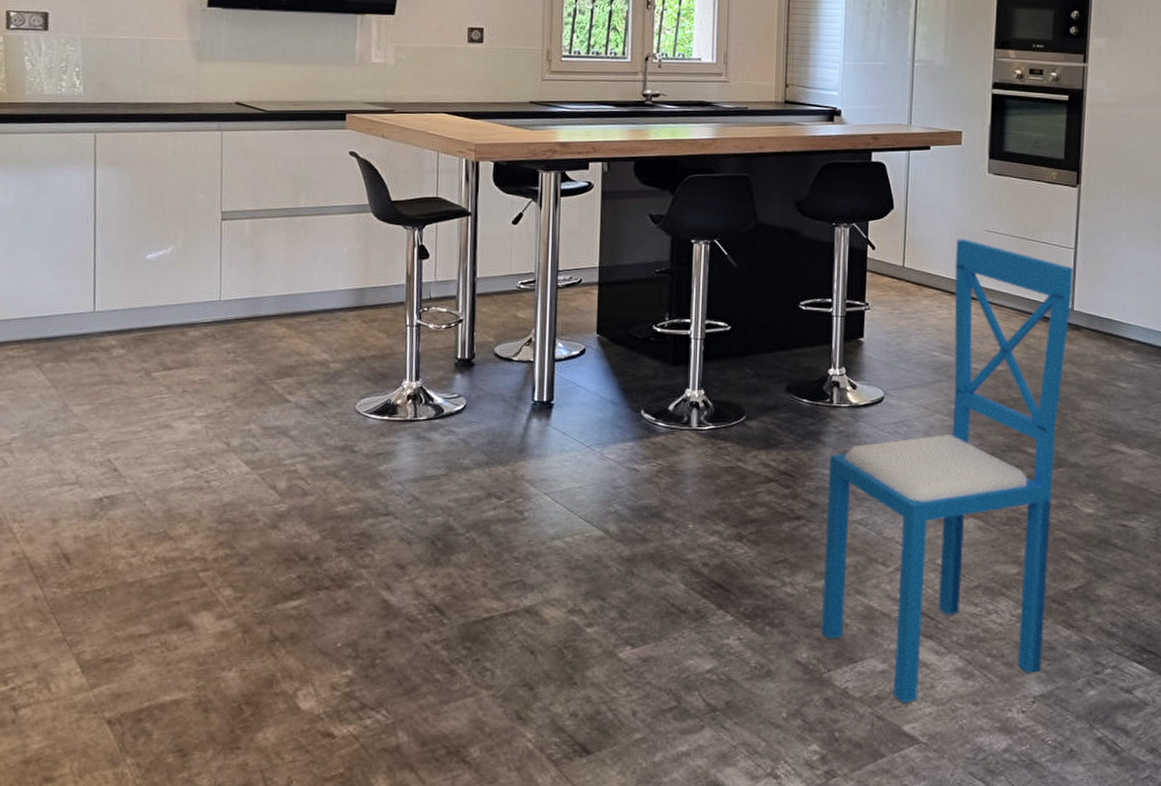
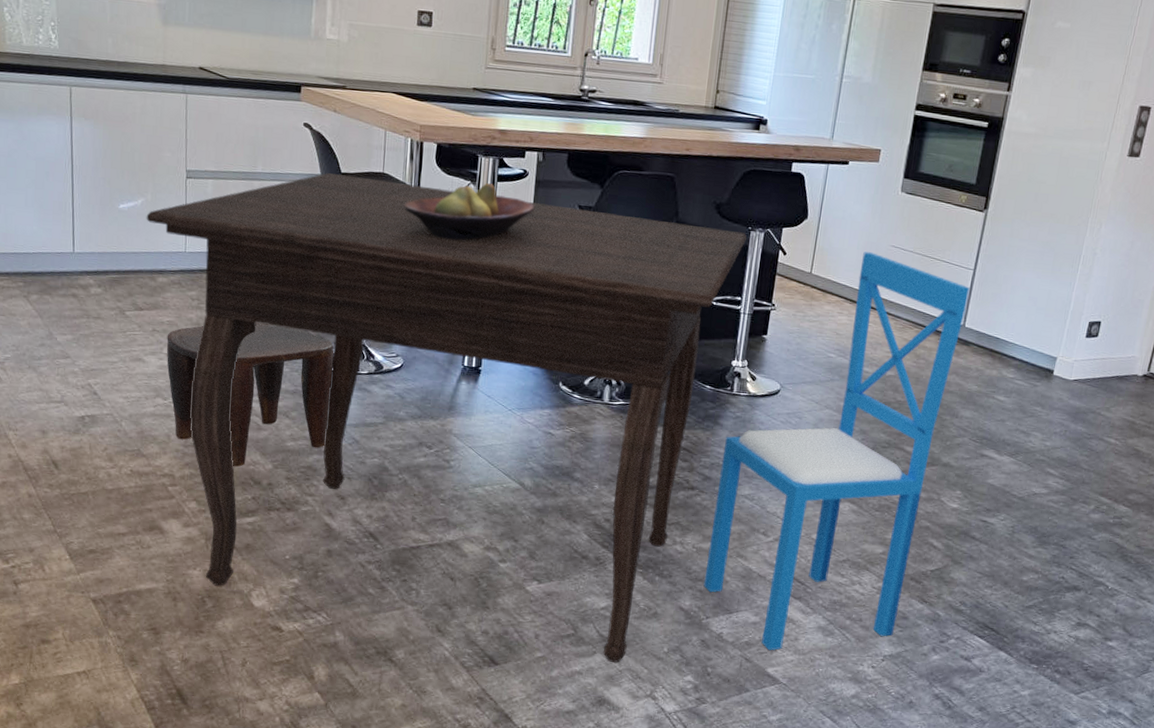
dining table: none [176,202,831,736] -> present [146,173,747,663]
stool: none [198,371,388,541] -> present [166,322,334,467]
fruit bowl: none [461,198,603,263] -> present [405,182,535,241]

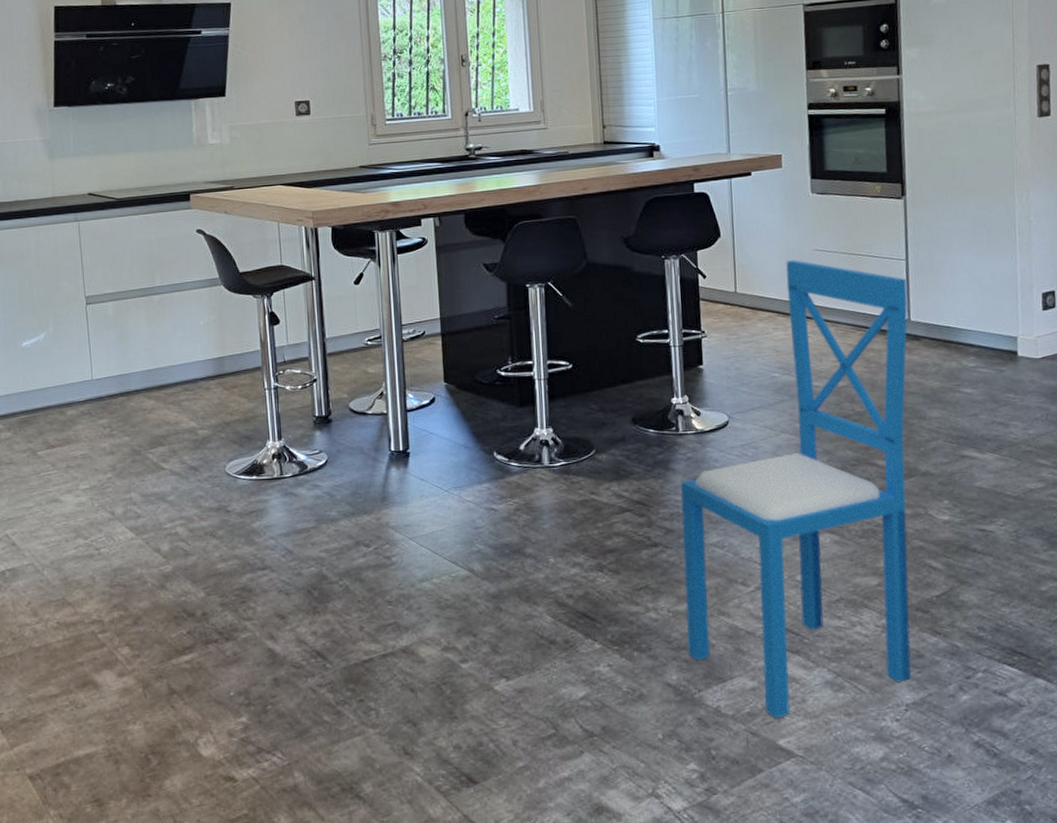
dining table: present [146,173,747,663] -> none [50,262,662,760]
stool: present [166,322,334,467] -> none [82,440,258,600]
fruit bowl: present [405,182,535,241] -> none [307,256,440,322]

